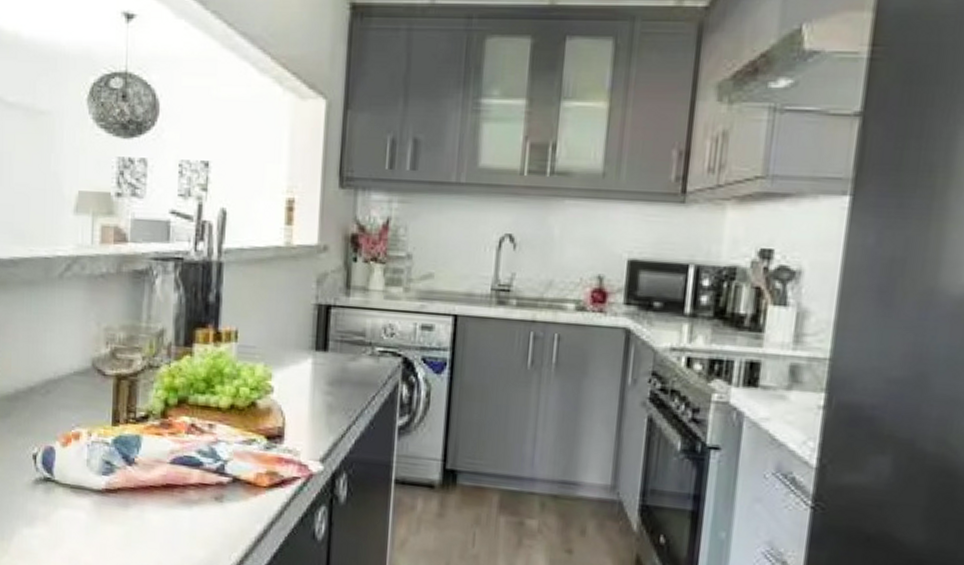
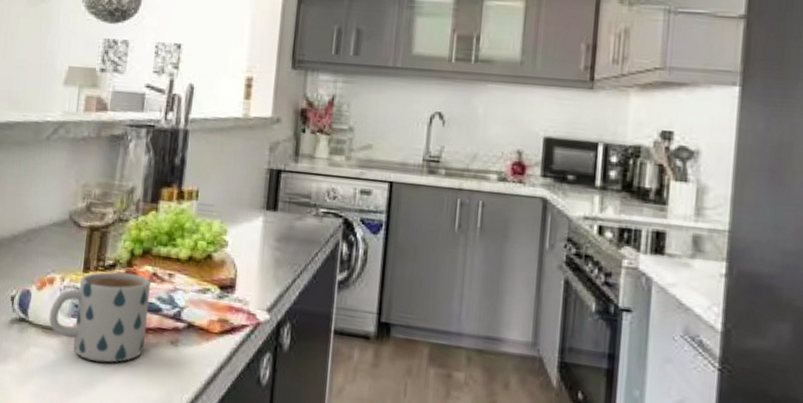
mug: none [77,424,190,523] -> present [48,272,151,363]

